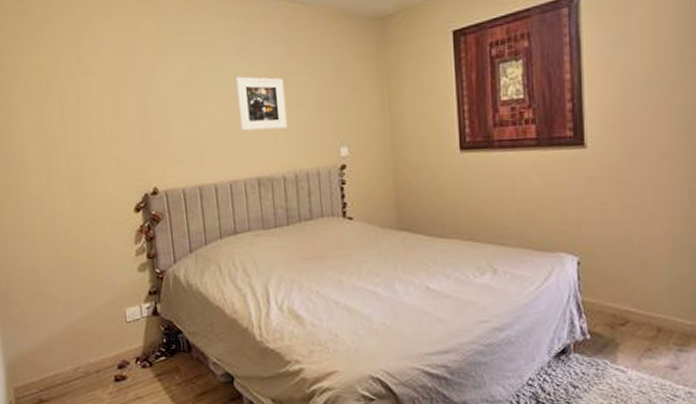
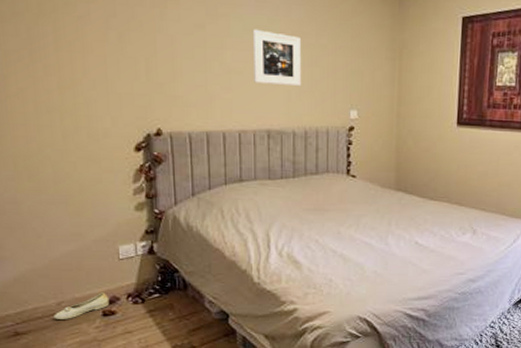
shoe: none [71,357,121,386] -> present [53,292,110,319]

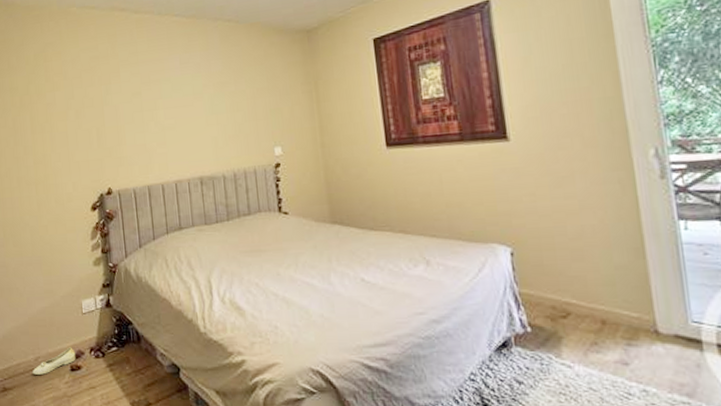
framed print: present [252,29,302,86] -> none [179,87,227,135]

